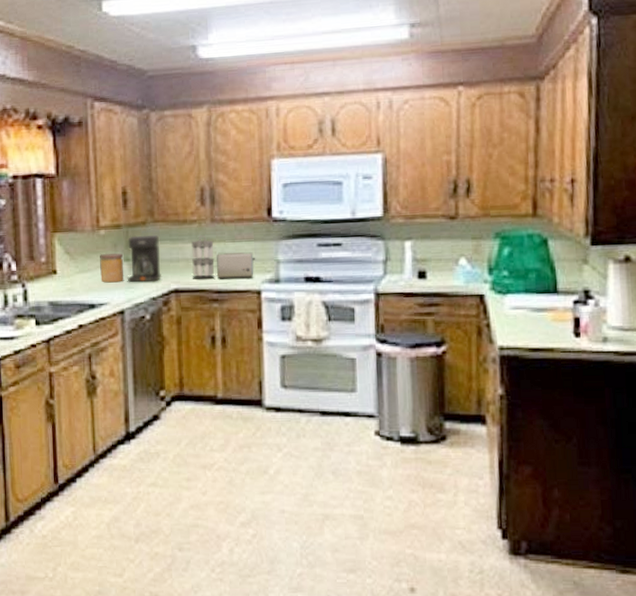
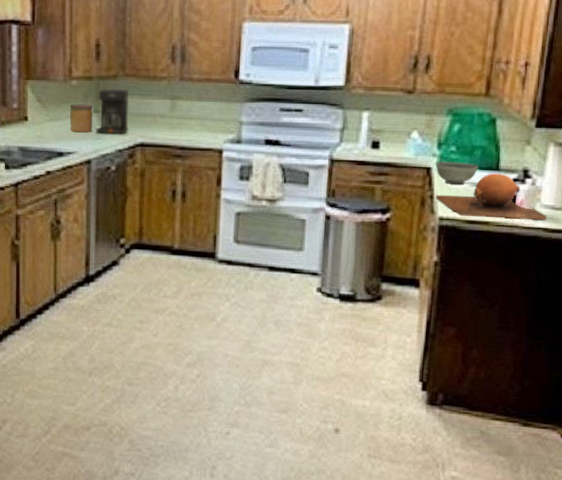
spice rack: present [191,236,215,280] -> none [159,93,181,136]
toaster: present [216,251,256,280] -> none [181,110,220,138]
bowl: none [488,287,535,311] -> present [435,162,478,185]
chopping board: none [492,295,617,345] -> present [435,173,548,221]

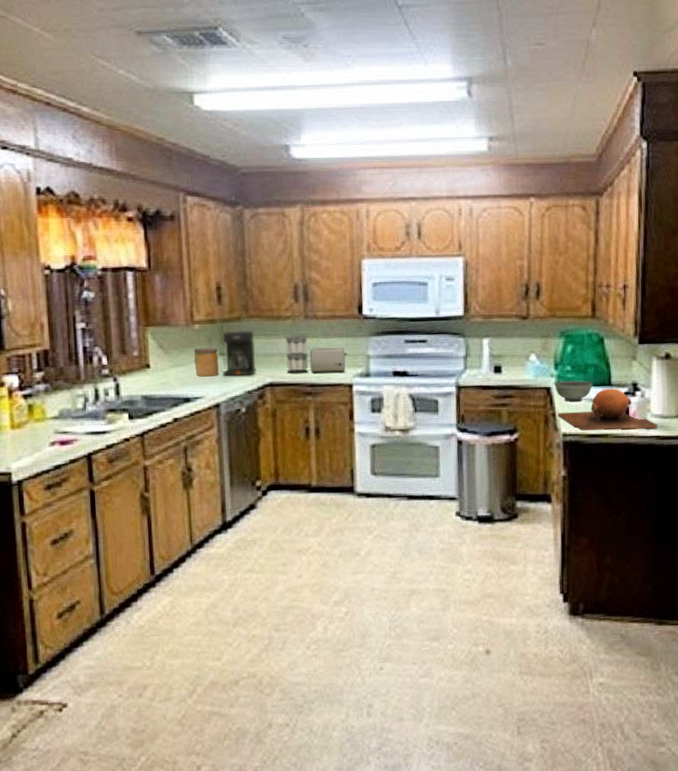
spice rack: none [159,93,181,136] -> present [286,331,309,374]
toaster: none [181,110,220,138] -> present [310,347,348,374]

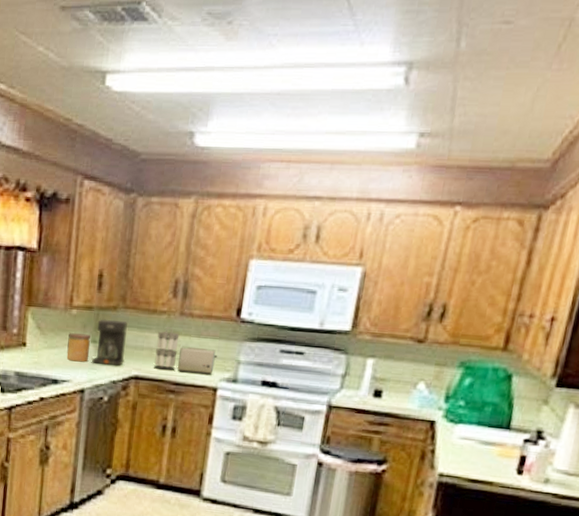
bowl: present [554,380,593,402] -> none [440,416,488,441]
chopping board: present [557,388,658,431] -> none [437,431,559,486]

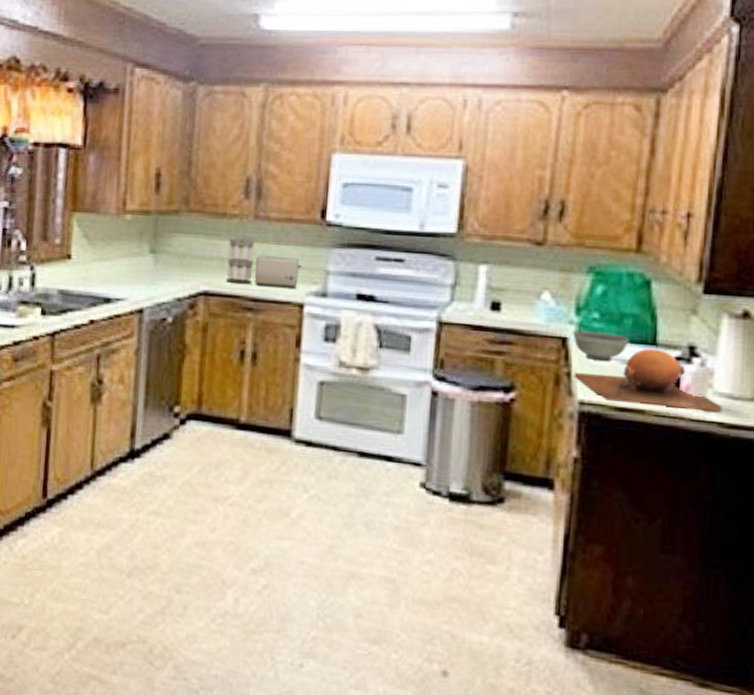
jar: present [66,333,91,362] -> none [120,242,149,277]
coffee maker: present [91,319,128,367] -> none [150,225,193,281]
chopping board: none [437,431,559,486] -> present [574,348,723,413]
bowl: none [440,416,488,441] -> present [573,331,629,361]

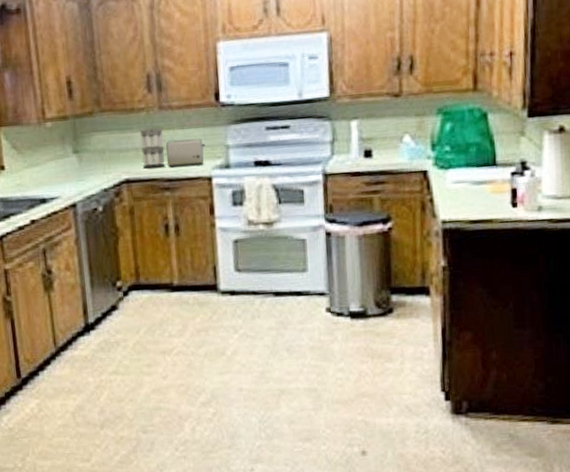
bowl: present [573,331,629,361] -> none [431,161,475,186]
chopping board: present [574,348,723,413] -> none [435,168,551,217]

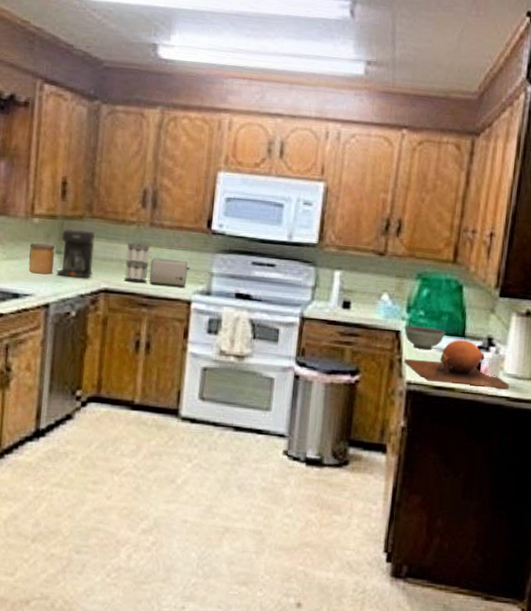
jar: none [48,145,74,177] -> present [28,243,55,275]
coffee maker: none [75,126,113,176] -> present [56,228,95,279]
bowl: none [431,161,475,186] -> present [404,325,445,350]
chopping board: none [435,168,551,217] -> present [404,339,510,390]

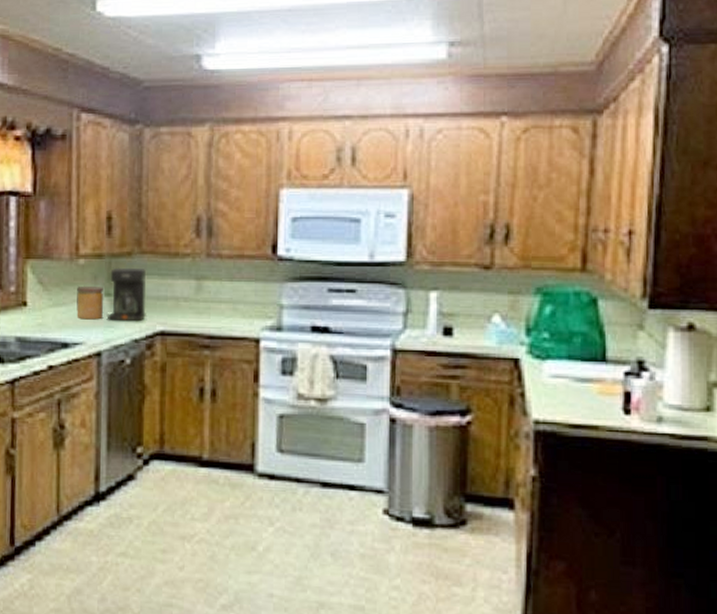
spice rack: present [124,238,150,284] -> none [182,272,208,323]
toaster: present [149,257,190,289] -> none [209,292,256,325]
bowl: present [404,325,445,350] -> none [524,351,579,379]
chopping board: present [404,339,510,390] -> none [527,364,674,425]

